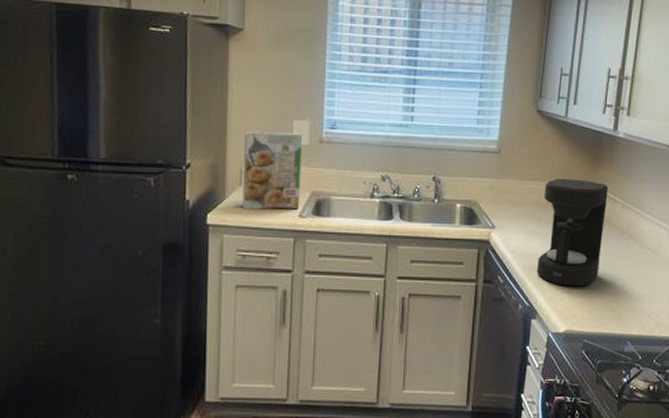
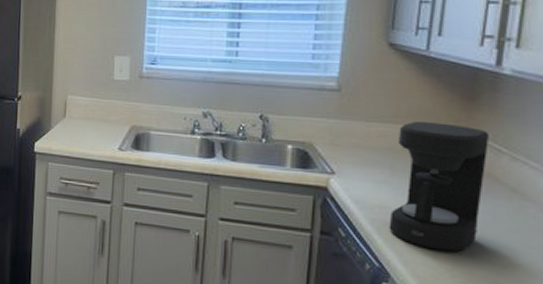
cereal box: present [241,132,302,210] -> none [65,67,122,142]

